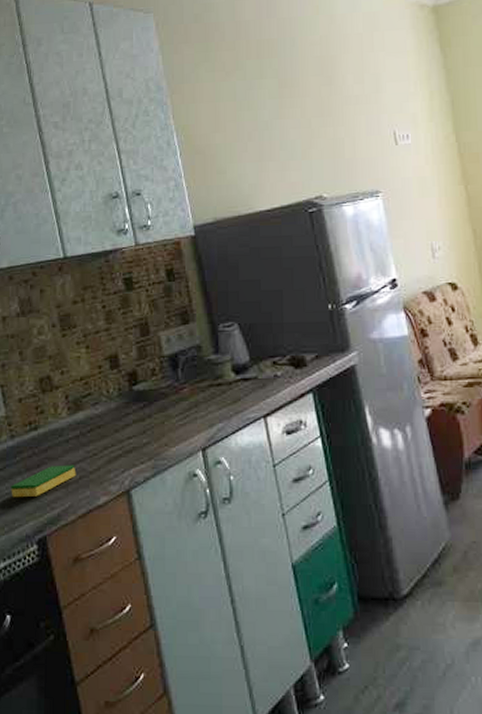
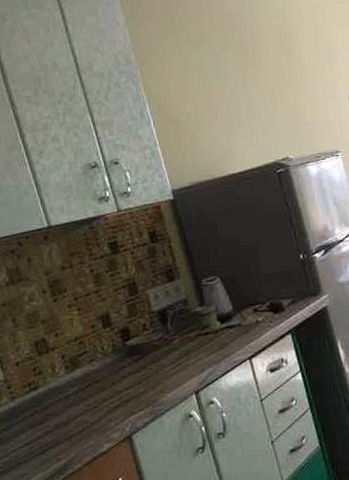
dish sponge: present [11,465,76,498] -> none [16,418,79,454]

